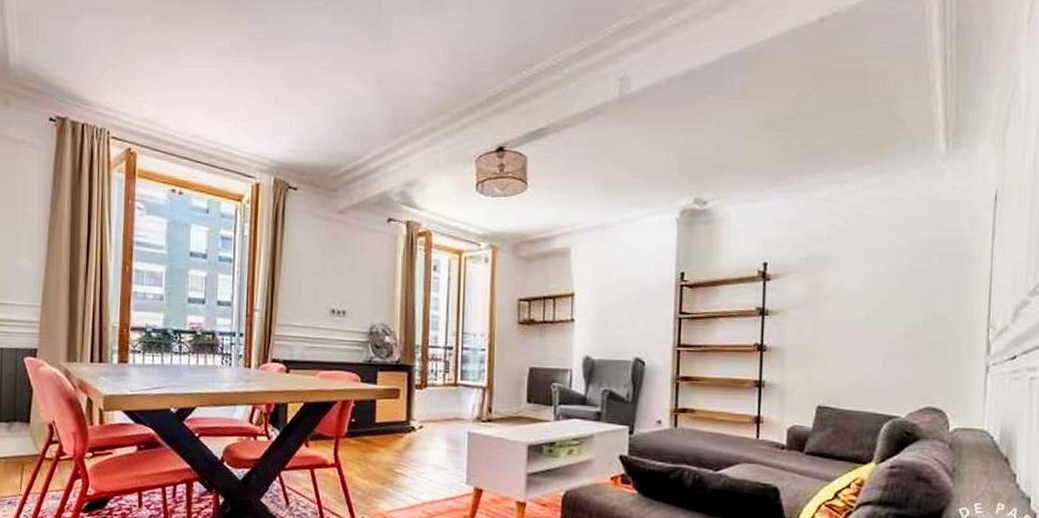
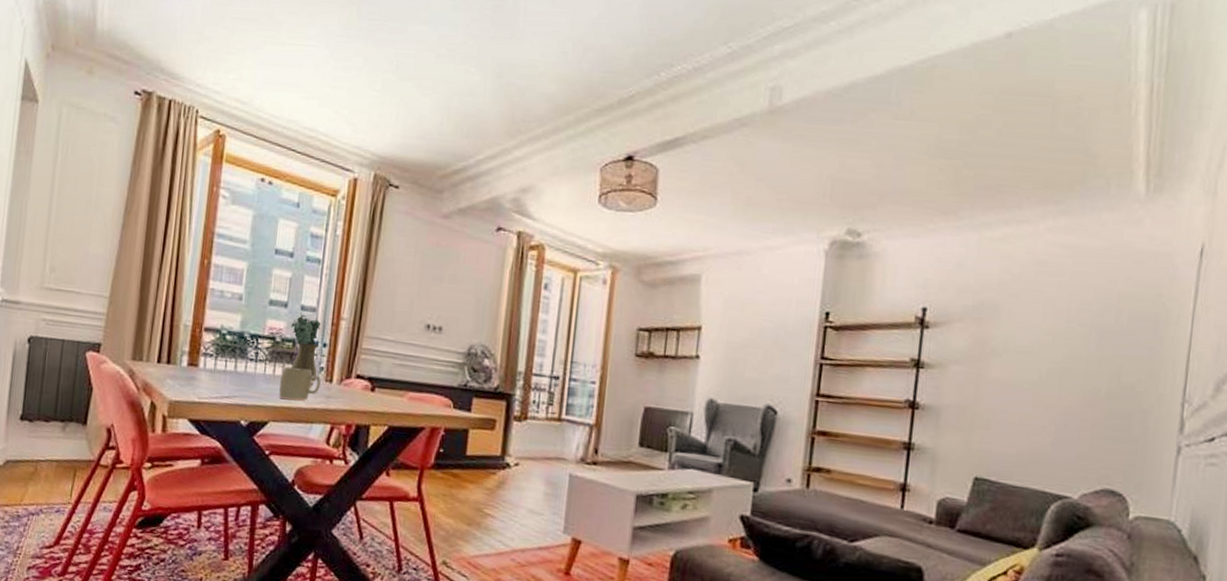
mug: none [203,356,240,387] -> present [279,366,321,401]
vase: none [210,307,237,375] -> present [291,312,322,389]

